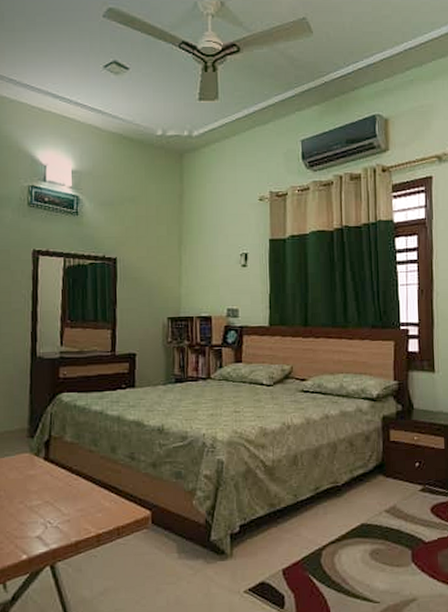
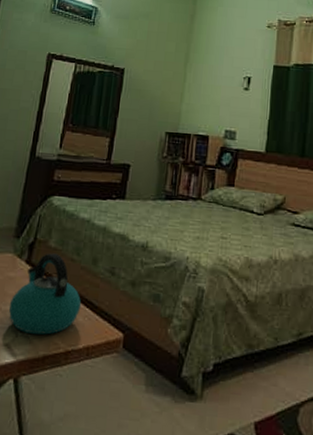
kettle: none [34,447,106,525] -> present [8,253,82,335]

